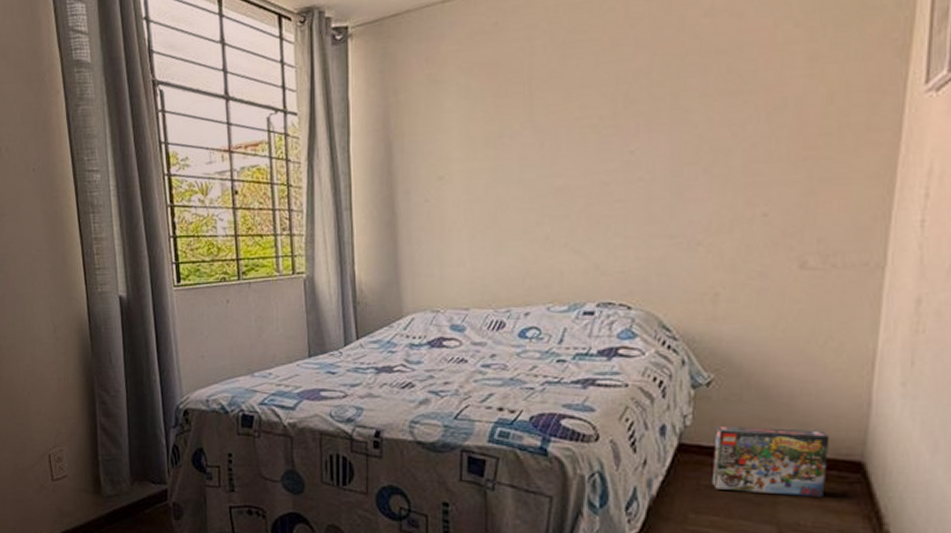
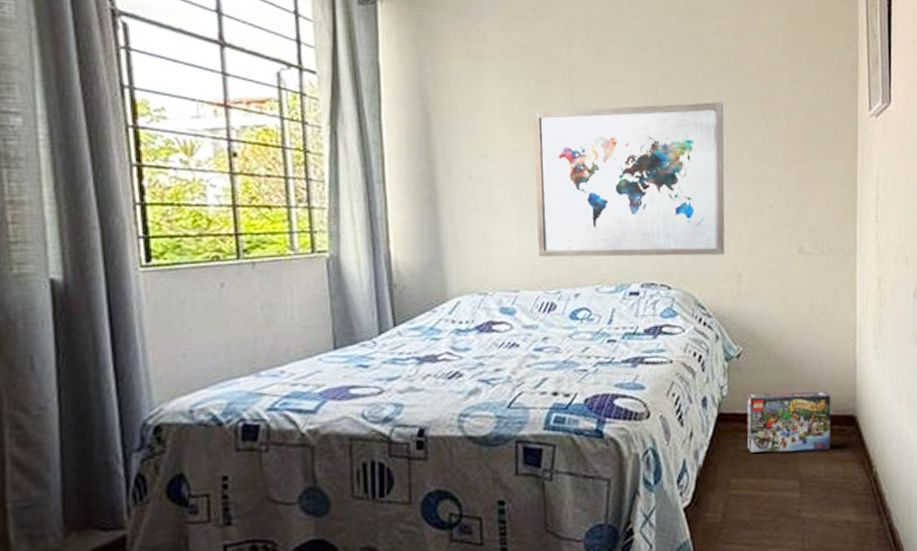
wall art: none [489,96,712,277] -> present [533,102,725,258]

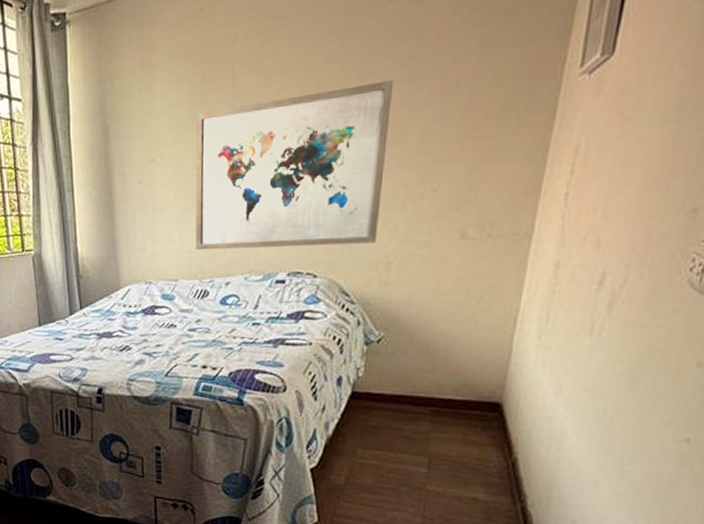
box: present [747,391,831,453] -> none [377,376,476,433]

